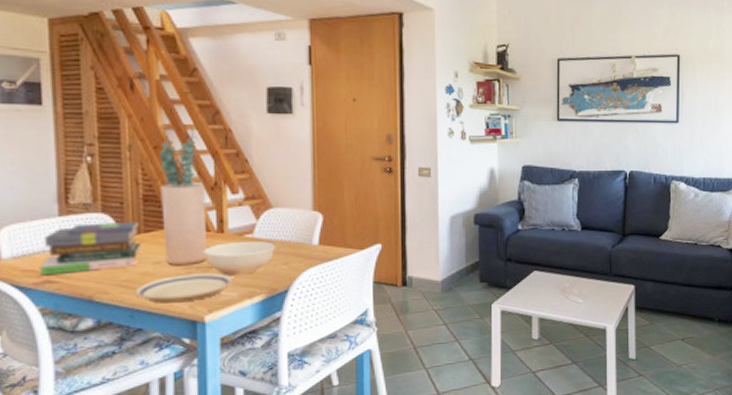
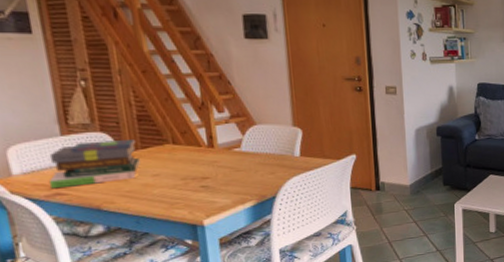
plate: present [135,273,232,304] -> none [138,183,226,211]
vase: present [159,129,207,266] -> none [147,55,201,178]
bowl: present [203,240,276,276] -> none [196,154,262,185]

